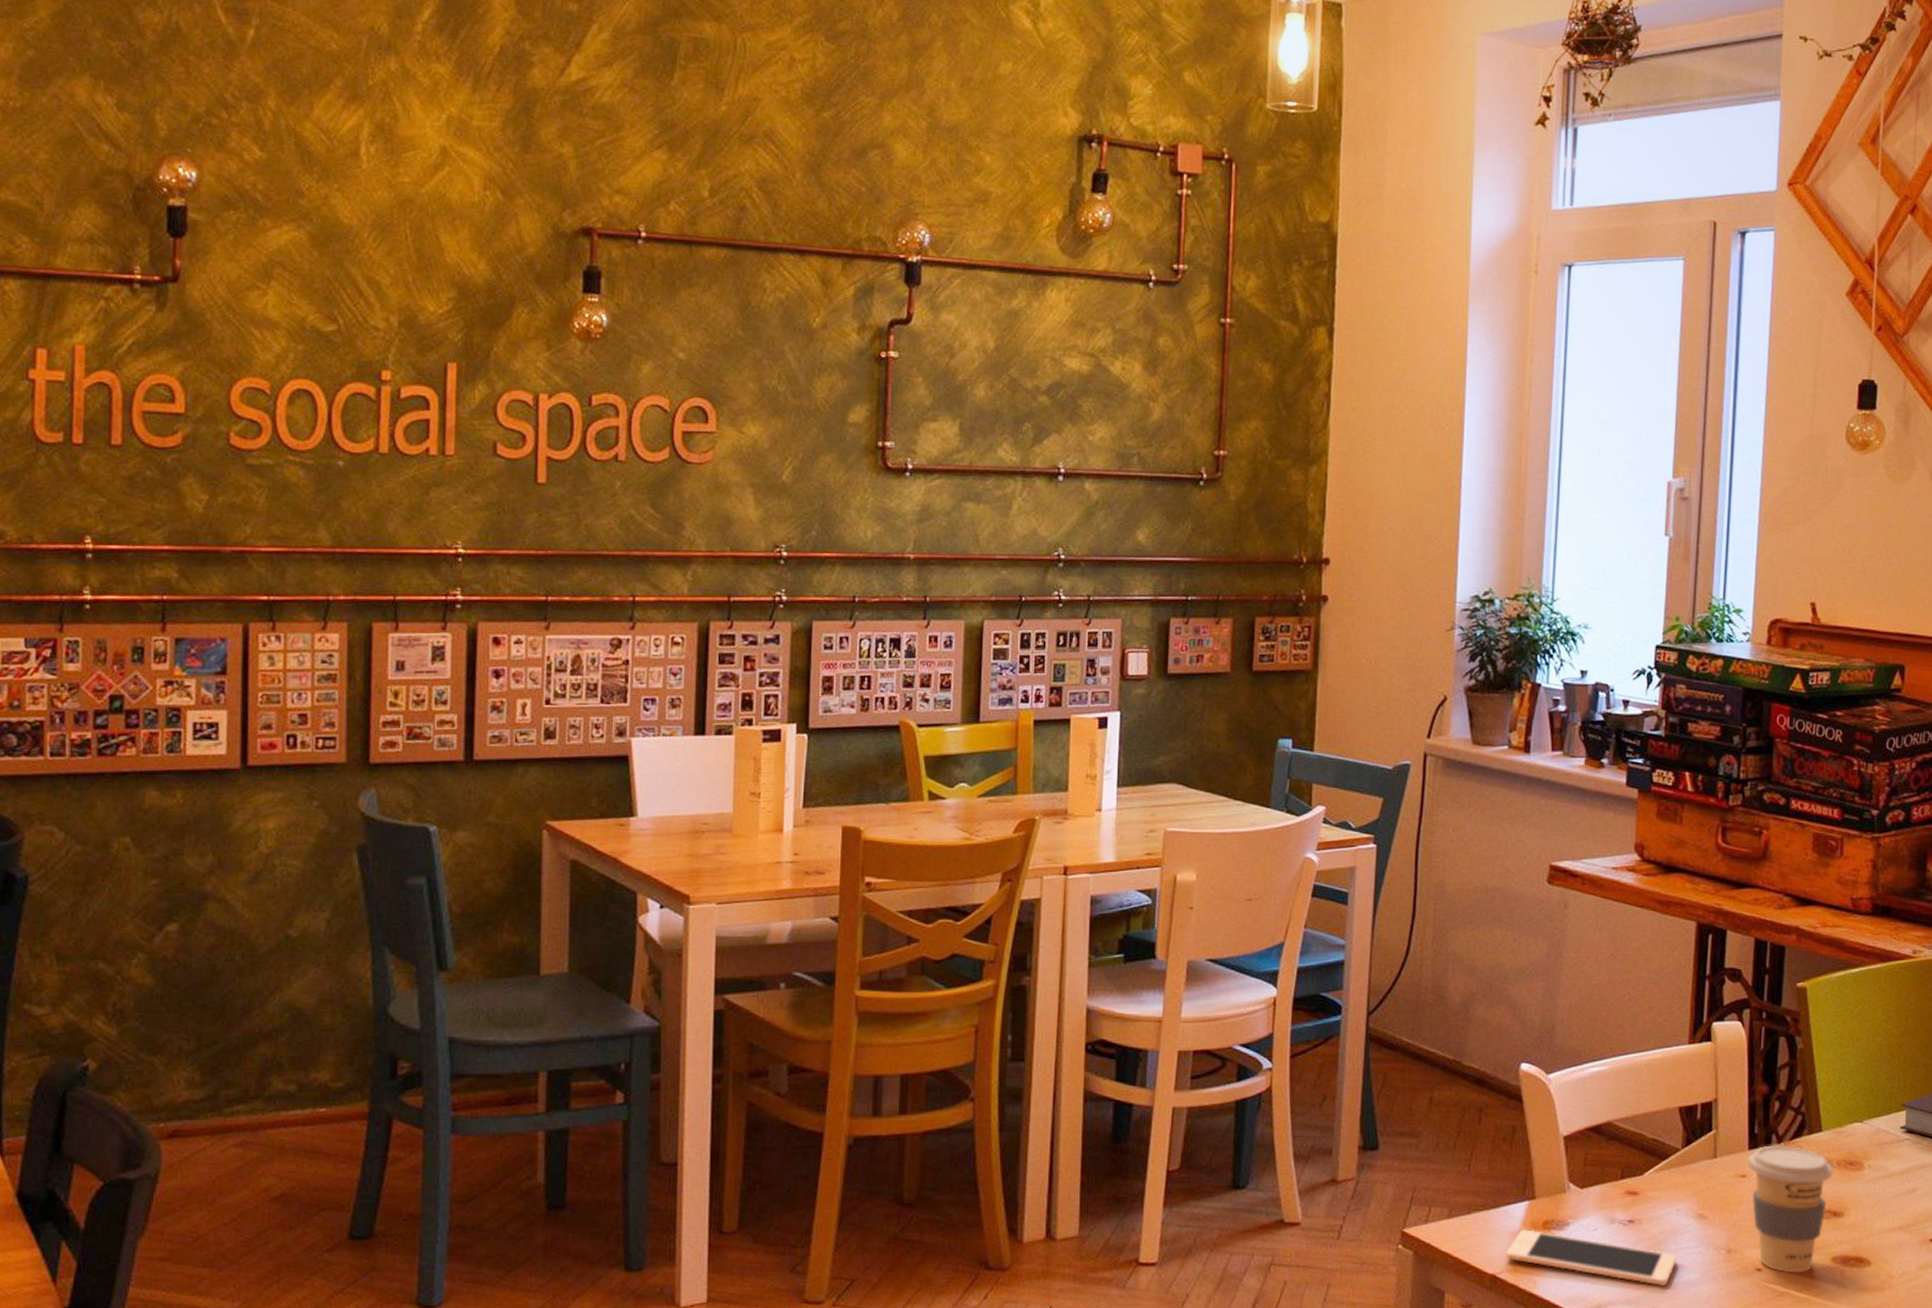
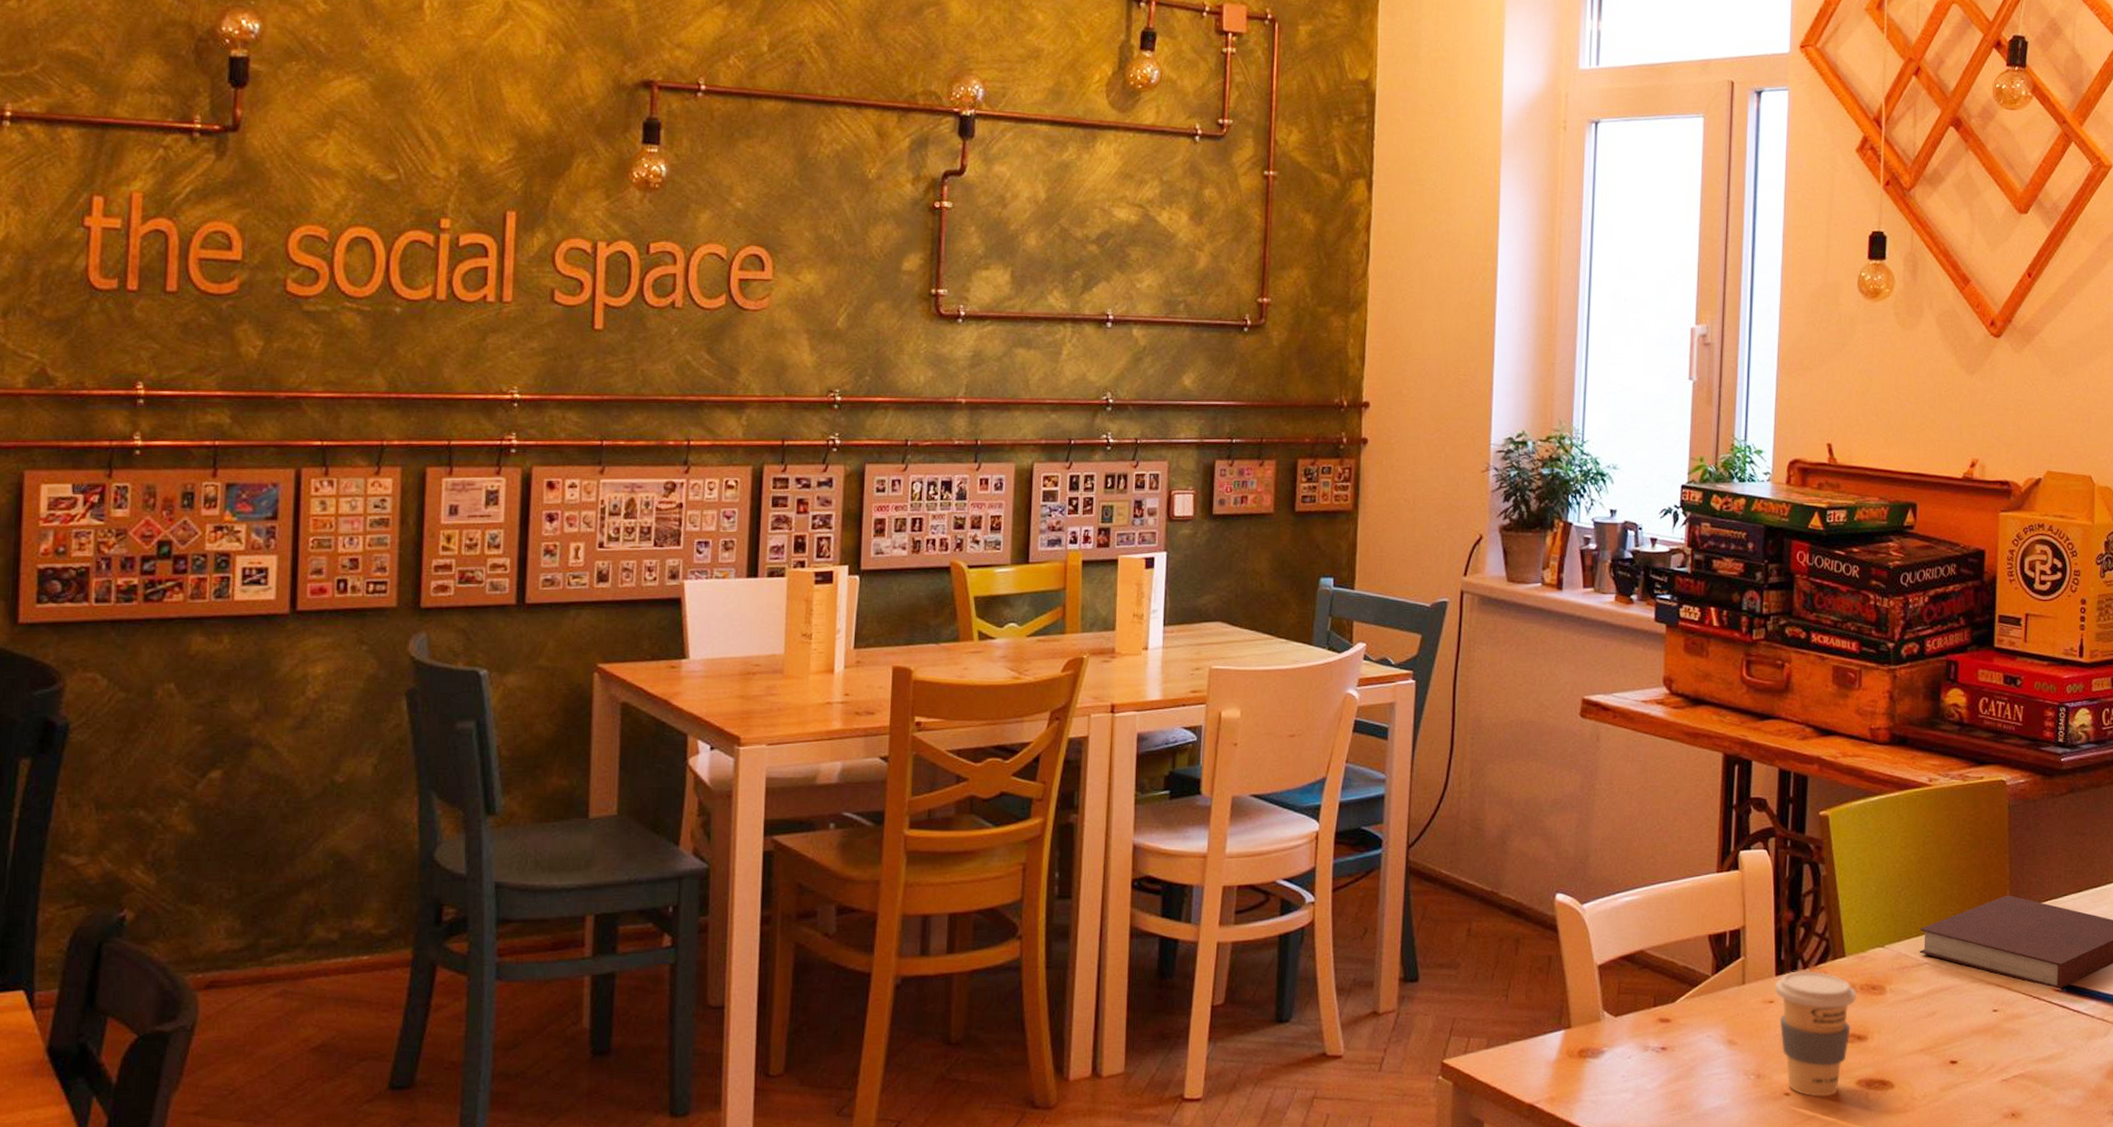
cell phone: present [1506,1229,1677,1287] -> none [1543,1058,1708,1113]

